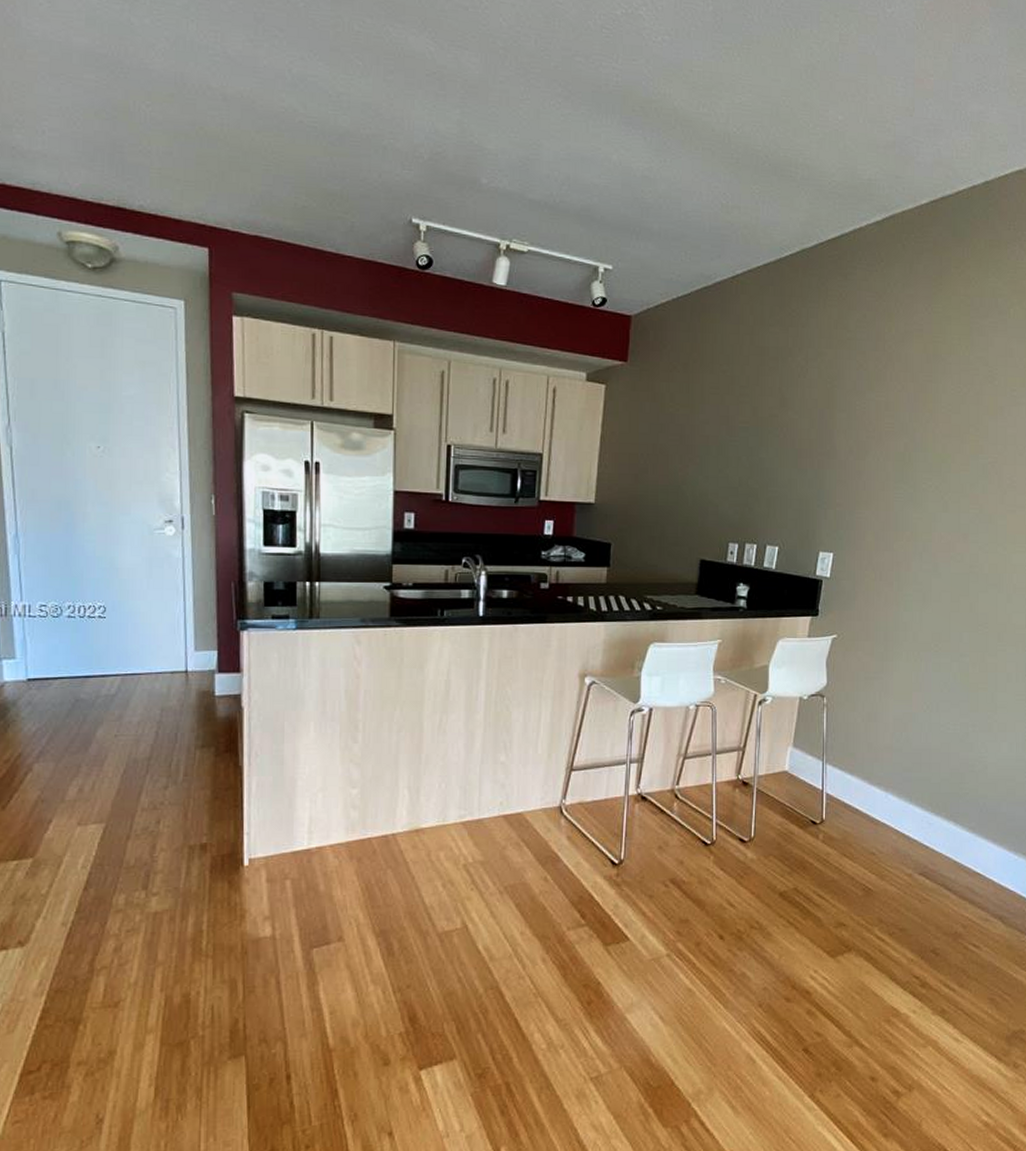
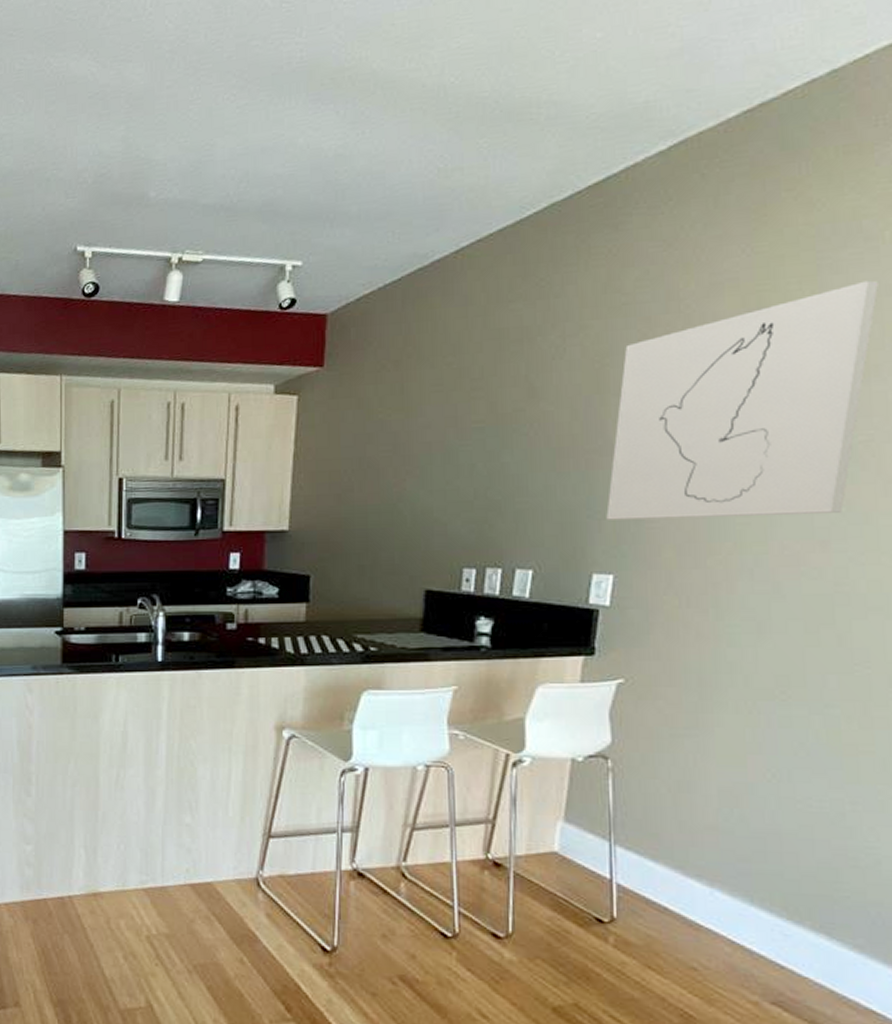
wall art: none [830,343,1005,515] -> present [606,280,878,520]

